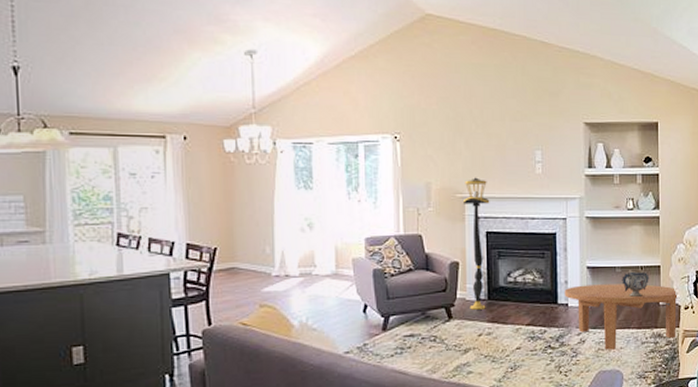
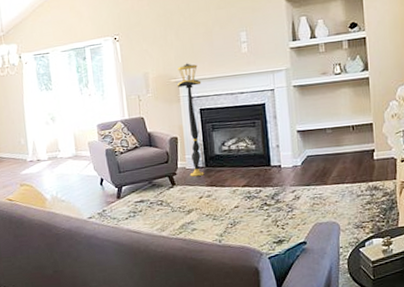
coffee table: present [564,284,678,350] -> none [277,141,393,204]
decorative urn: present [622,270,650,297] -> none [333,128,362,155]

